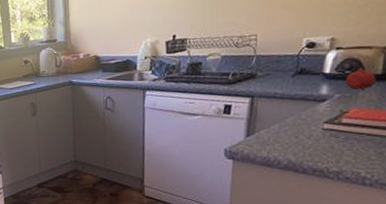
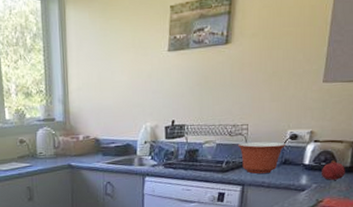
mixing bowl: none [245,51,302,85] -> present [237,141,287,174]

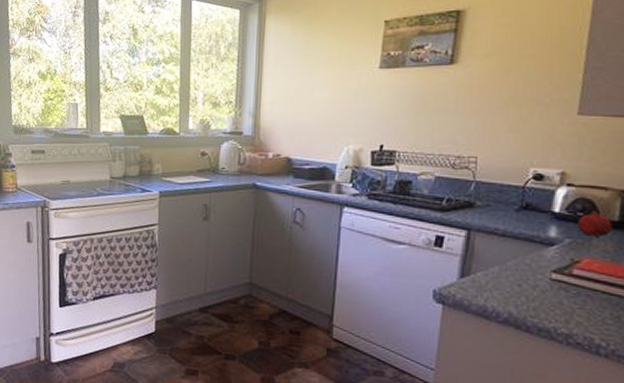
mixing bowl: present [237,141,287,174] -> none [462,179,529,219]

